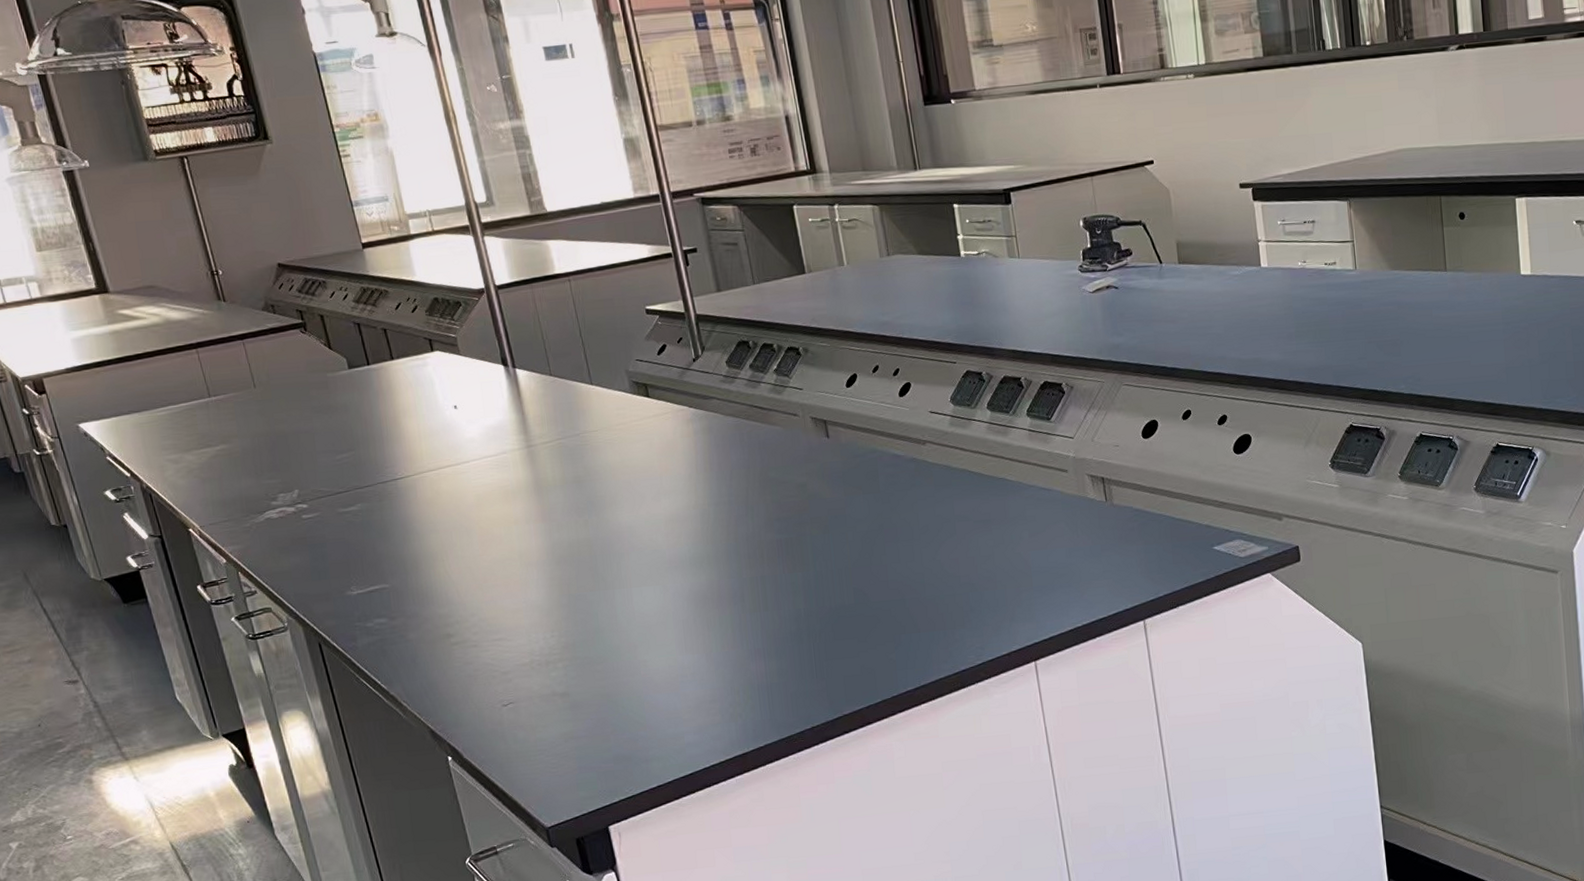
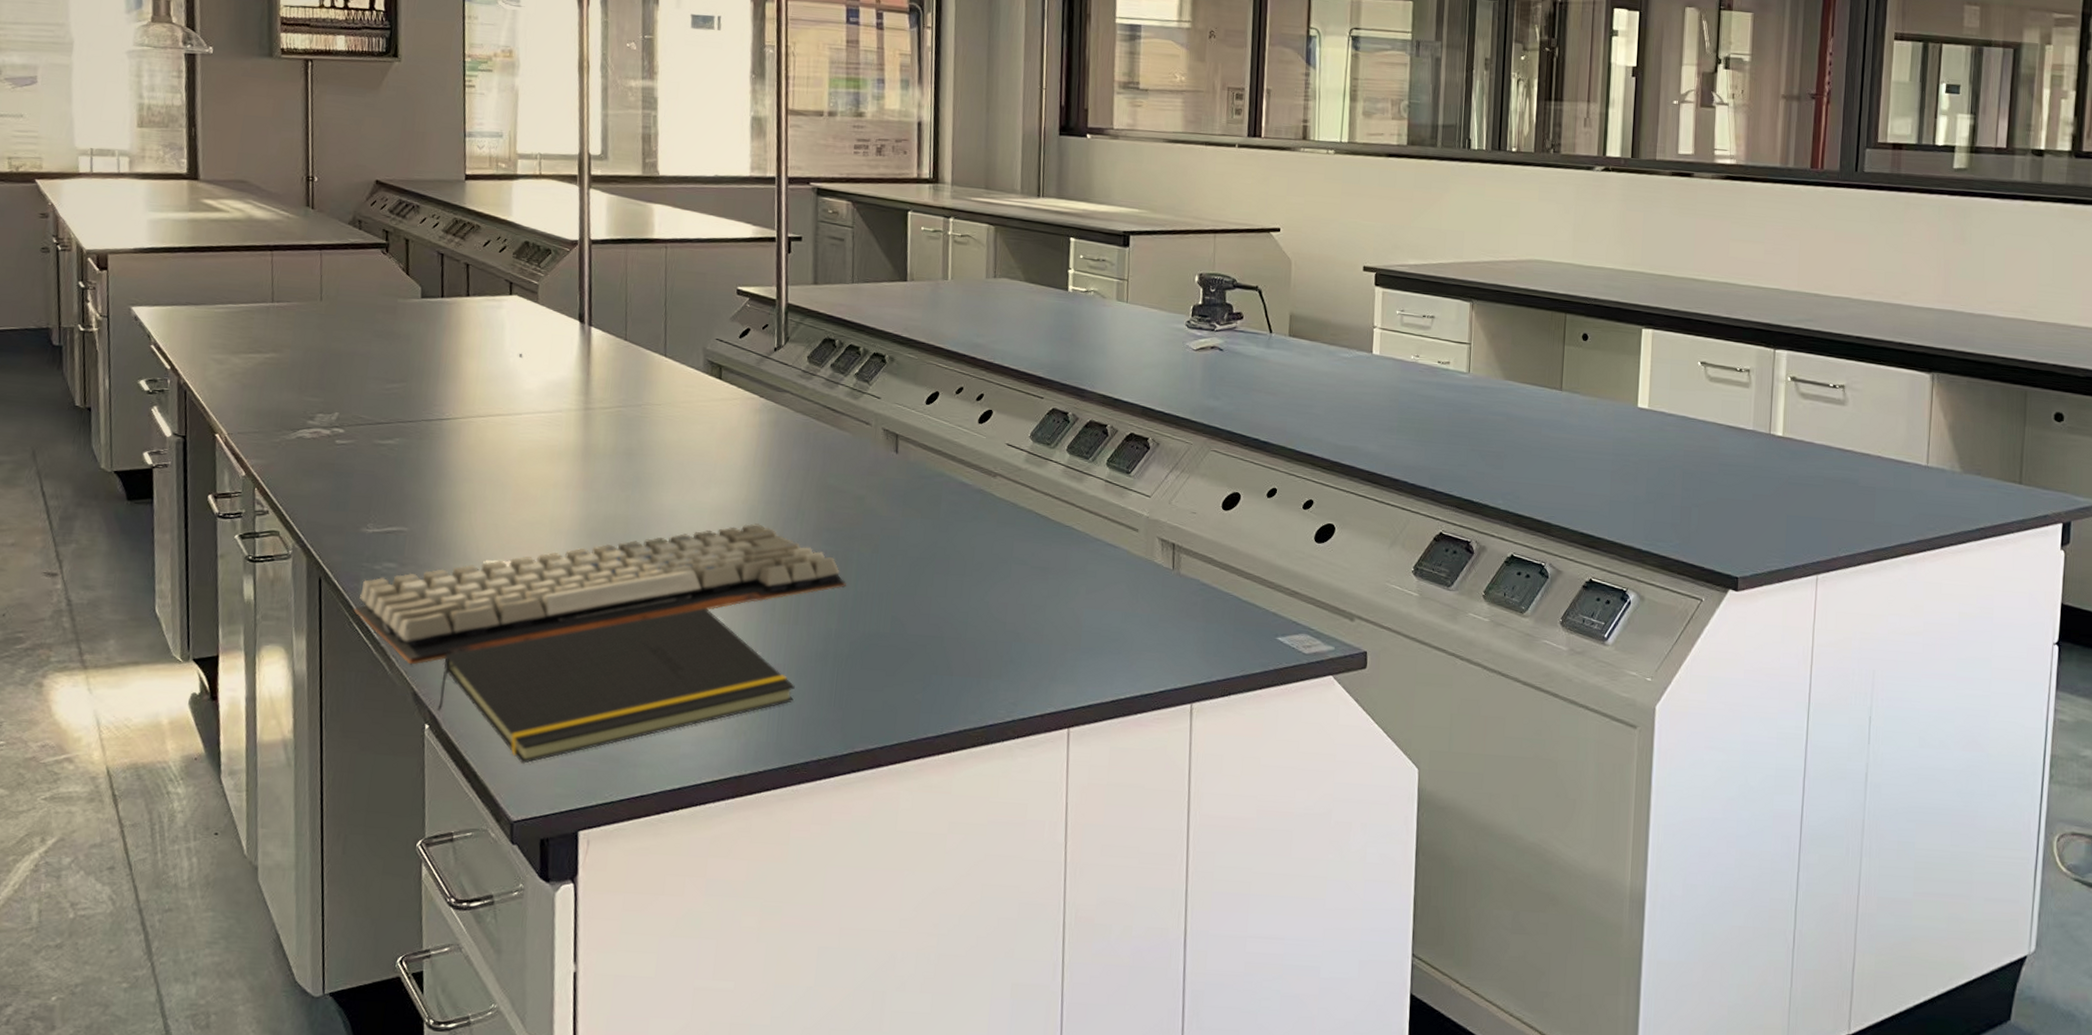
keyboard: none [357,525,805,707] -> present [353,523,846,665]
notepad: none [451,610,779,776] -> present [437,607,795,764]

